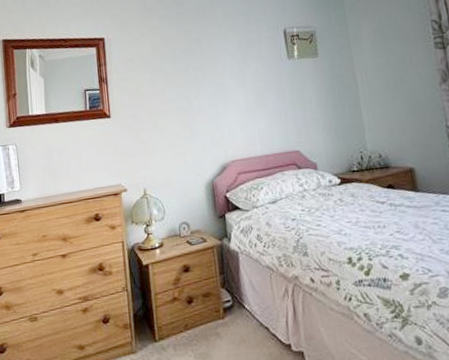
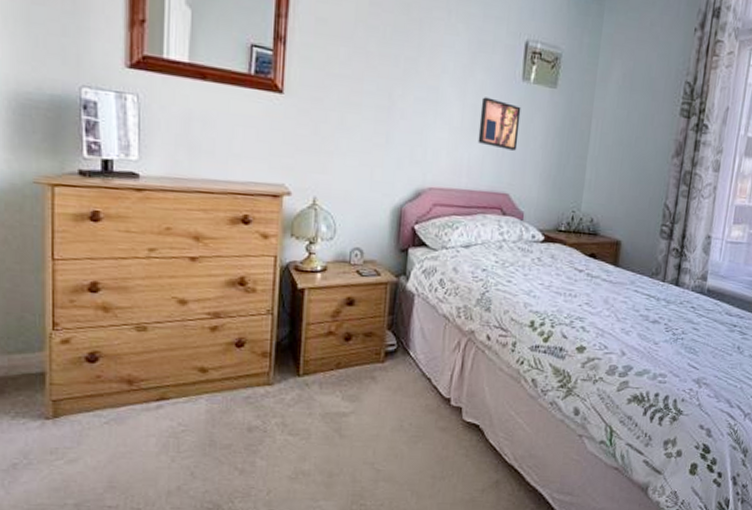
wall art: none [258,79,297,116] -> present [477,97,521,151]

